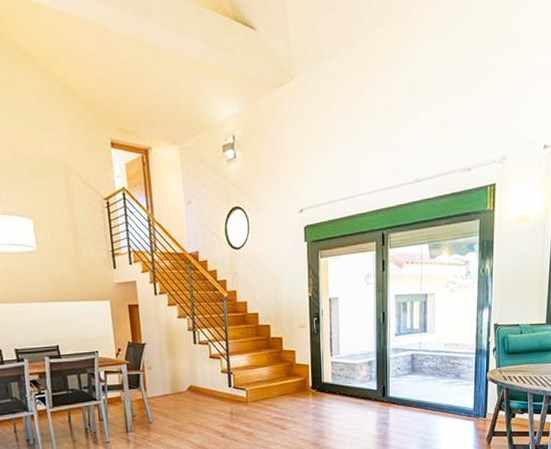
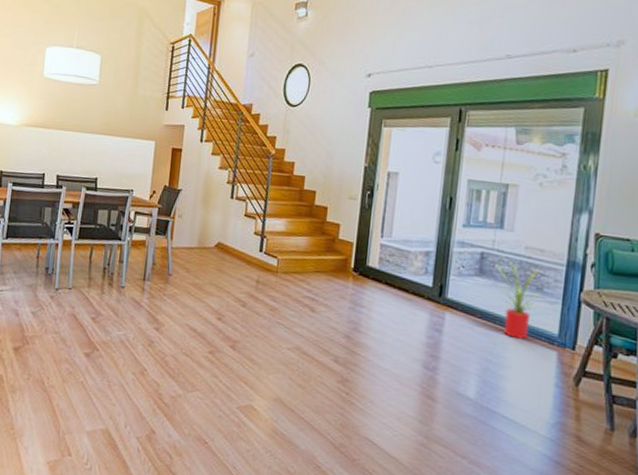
house plant: none [423,357,464,418] -> present [492,260,548,339]

